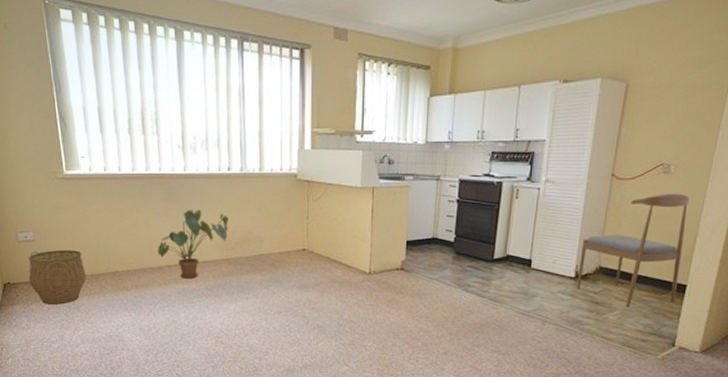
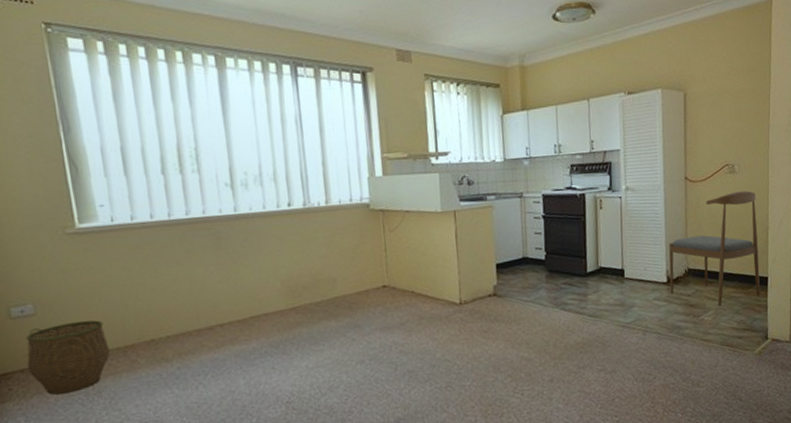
house plant: present [157,210,229,279] -> none [205,254,294,338]

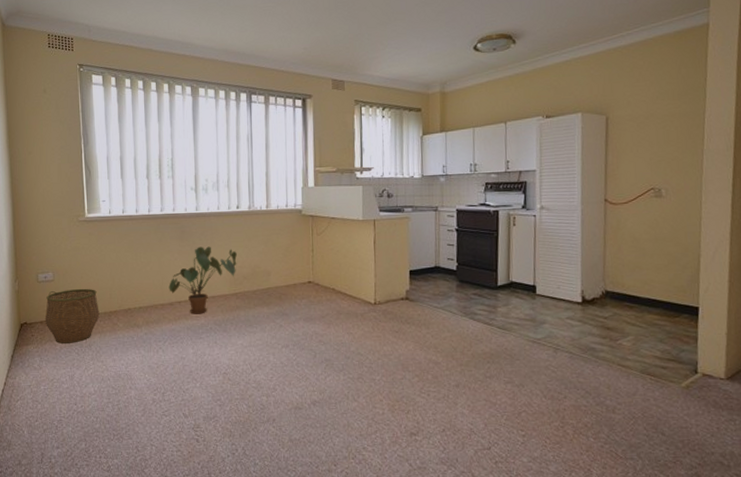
house plant: none [205,254,294,338] -> present [169,246,237,314]
dining chair: present [668,190,761,306] -> none [584,216,689,333]

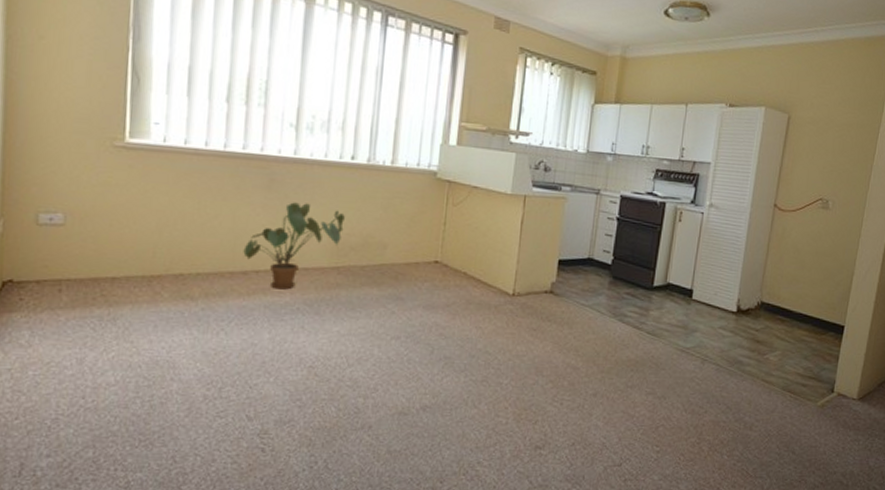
basket: present [45,288,100,344] -> none [43,239,135,315]

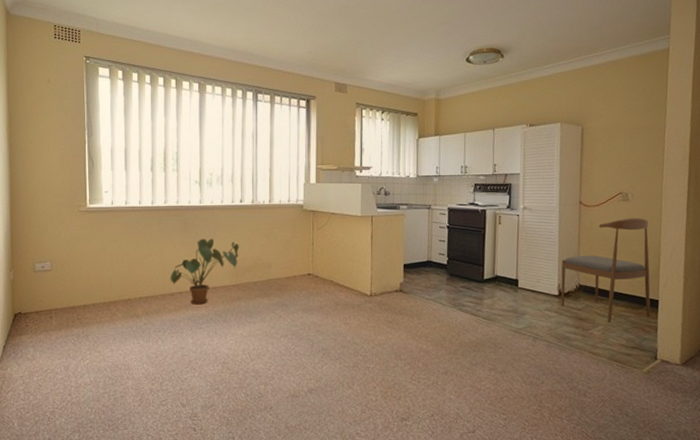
dining chair: none [738,229,847,348] -> present [561,218,651,323]

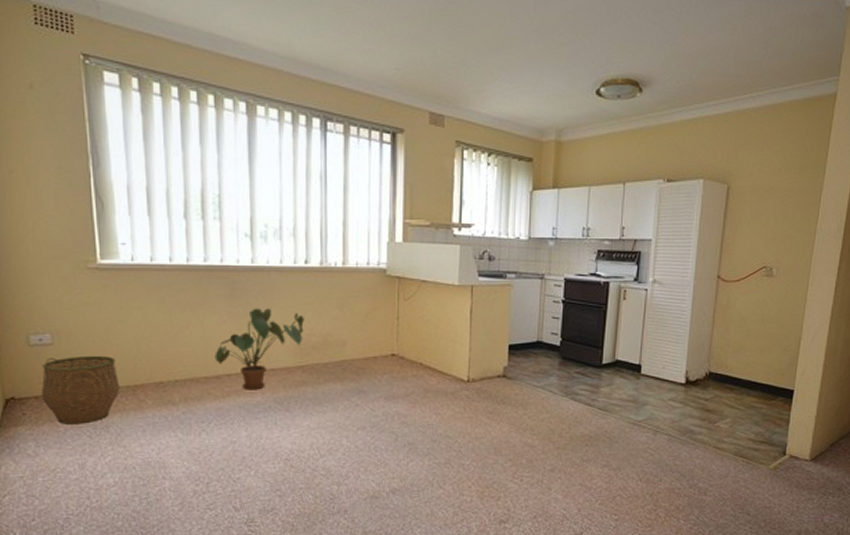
basket: none [40,278,98,334] -> present [41,355,120,424]
dining chair: present [561,218,651,323] -> none [687,296,793,415]

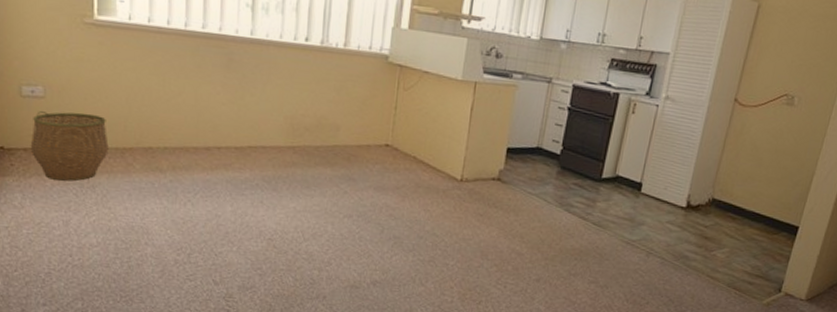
house plant: present [214,308,304,390] -> none [206,82,299,166]

